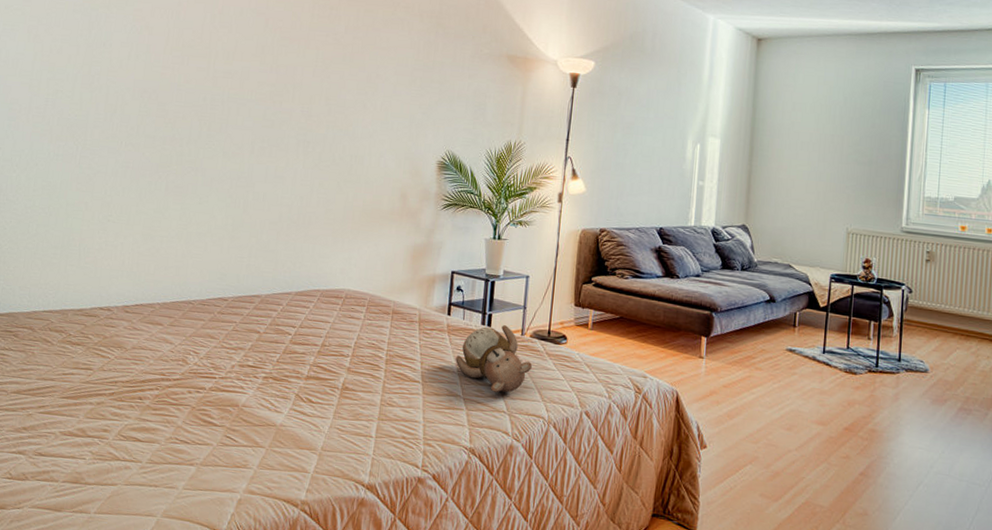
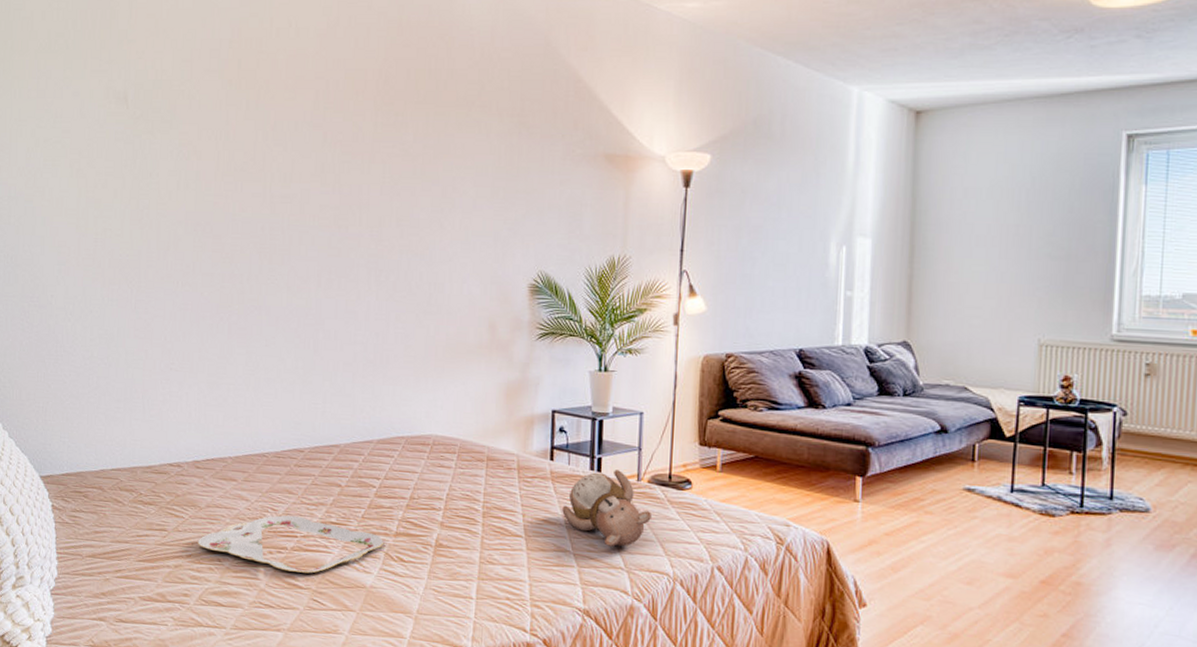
serving tray: none [121,358,295,412] -> present [197,515,383,574]

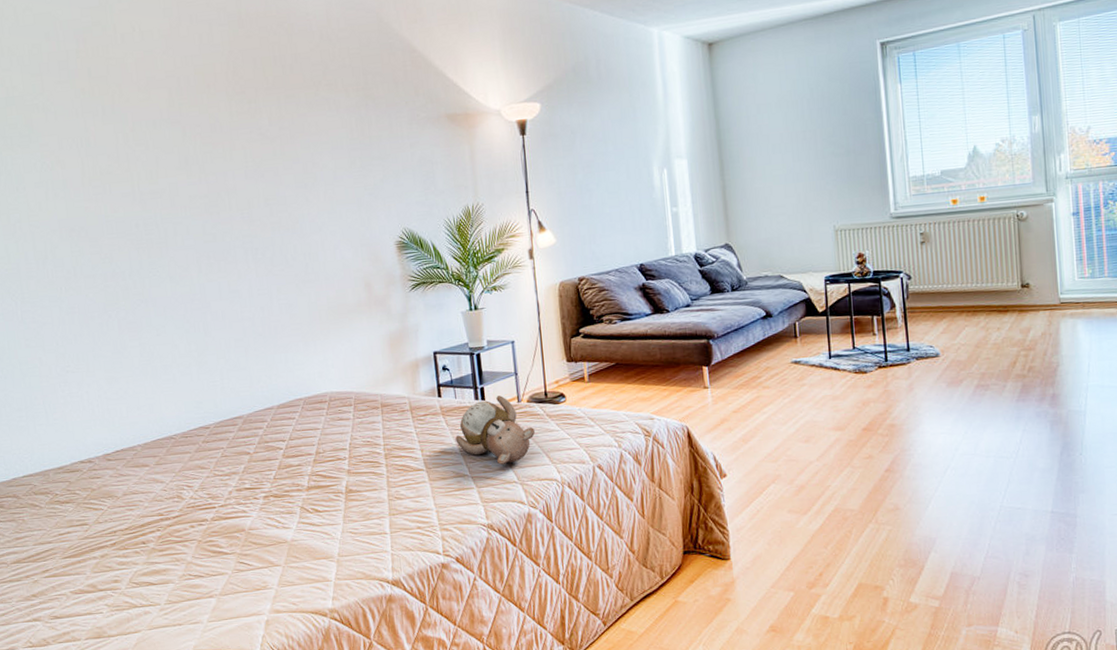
serving tray: present [197,515,383,574] -> none [120,488,297,541]

